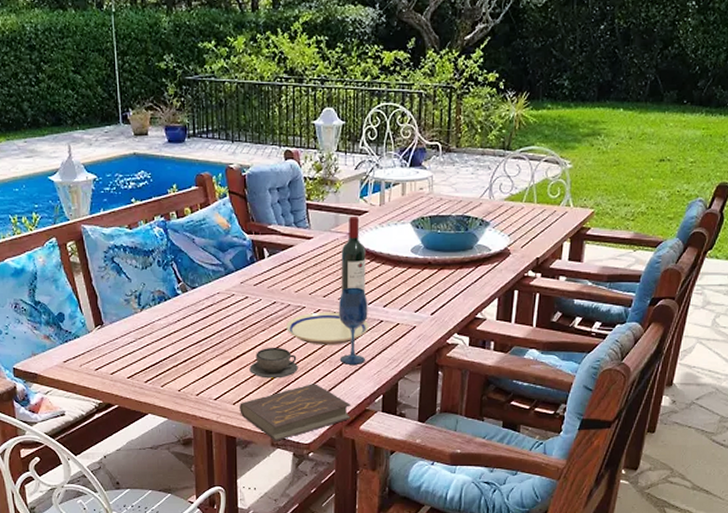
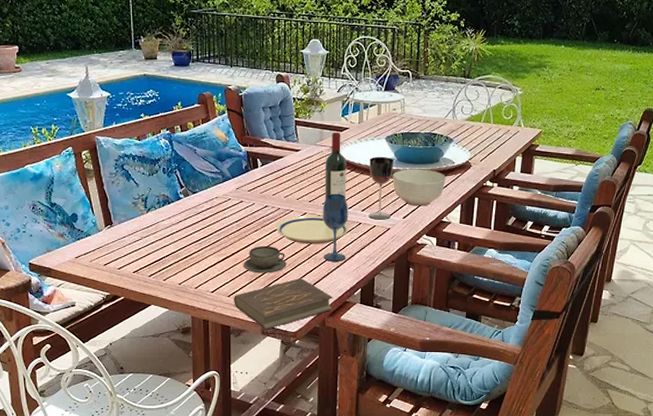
wineglass: none [391,243,420,317] -> present [369,156,393,220]
bowl: none [418,258,481,301] -> present [392,169,446,207]

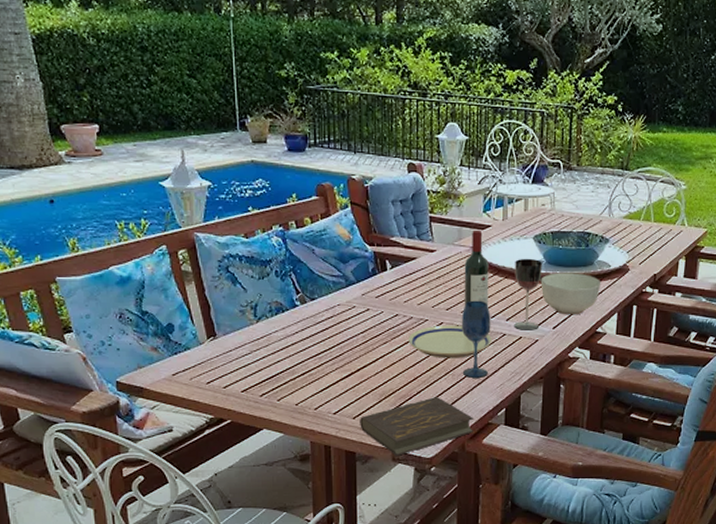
teacup: present [243,245,286,274] -> none [370,360,420,392]

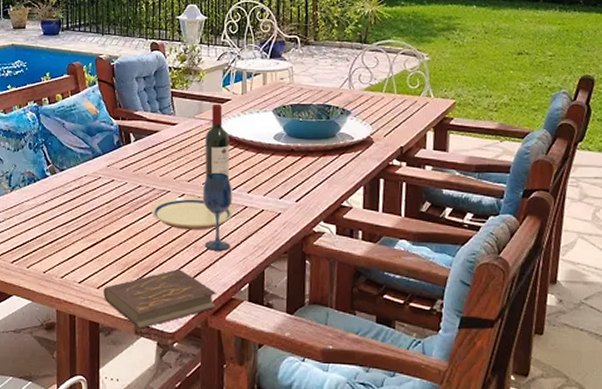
wineglass: present [514,258,542,330] -> none [255,130,283,203]
bowl: present [540,273,601,315] -> none [281,145,345,188]

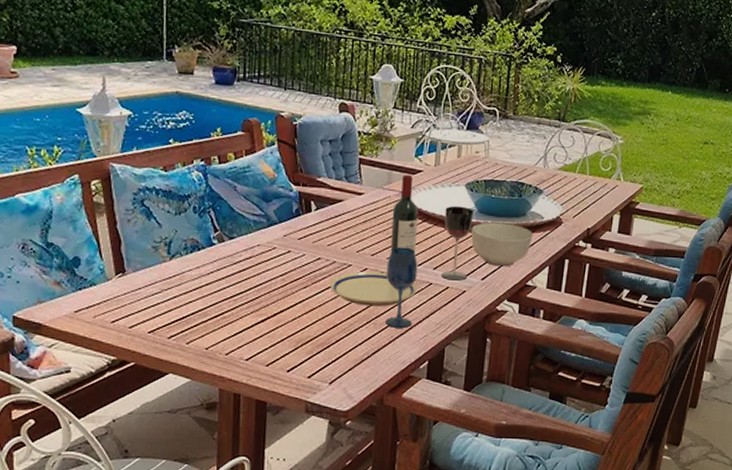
book: present [104,269,216,329] -> none [273,346,394,408]
wineglass: none [255,130,283,203] -> present [441,205,473,281]
bowl: none [281,145,345,188] -> present [470,222,534,267]

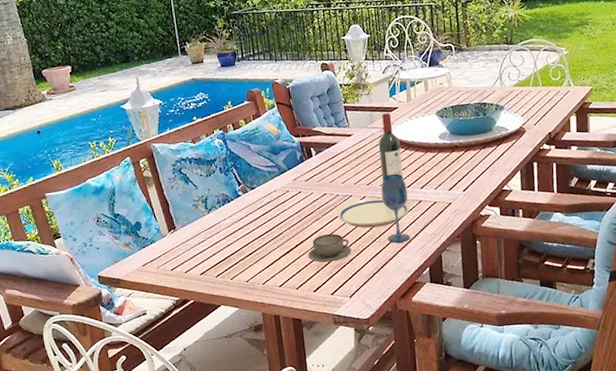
teacup: none [287,305,340,340] -> present [308,233,351,263]
wineglass: present [441,205,473,281] -> none [422,131,451,196]
bowl: present [470,222,534,267] -> none [446,139,502,178]

